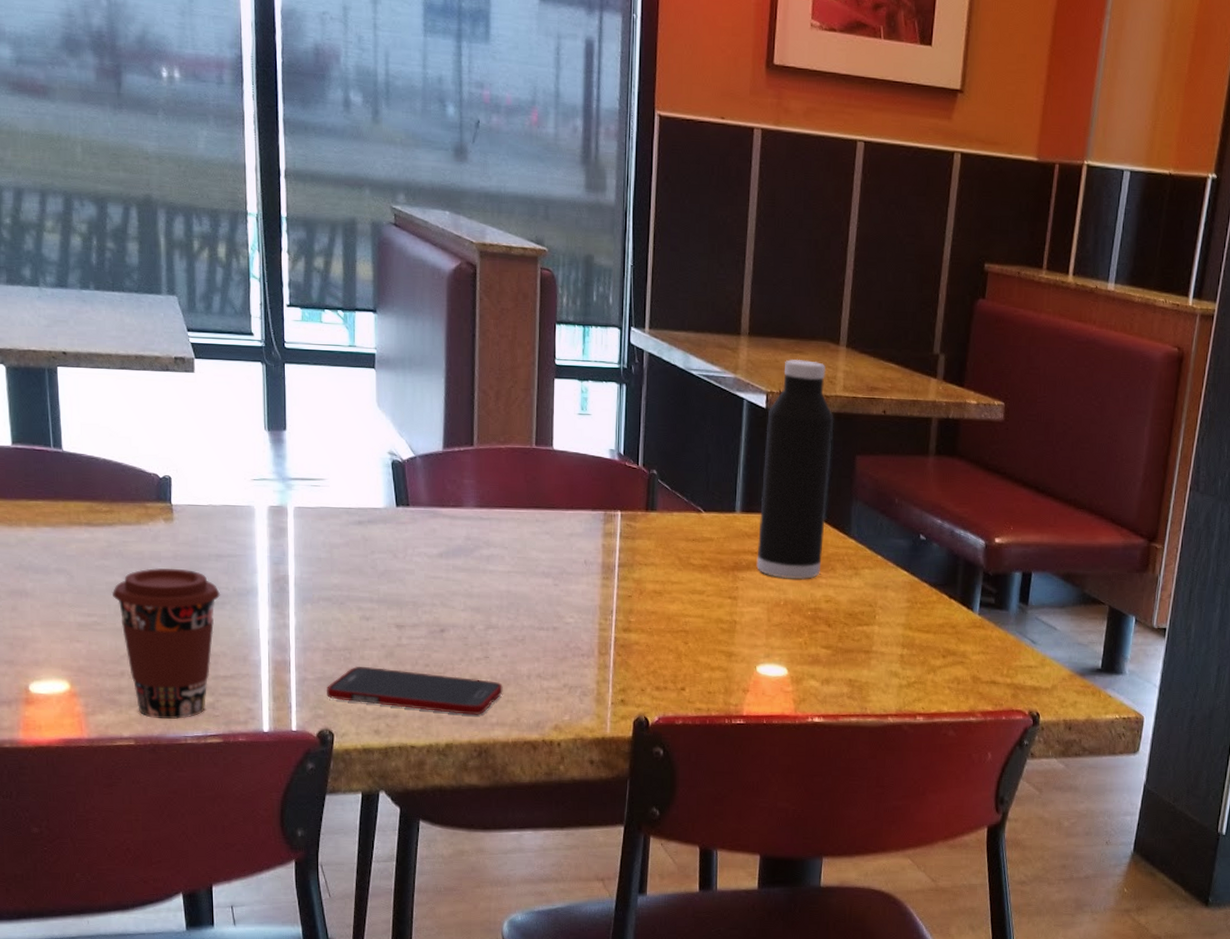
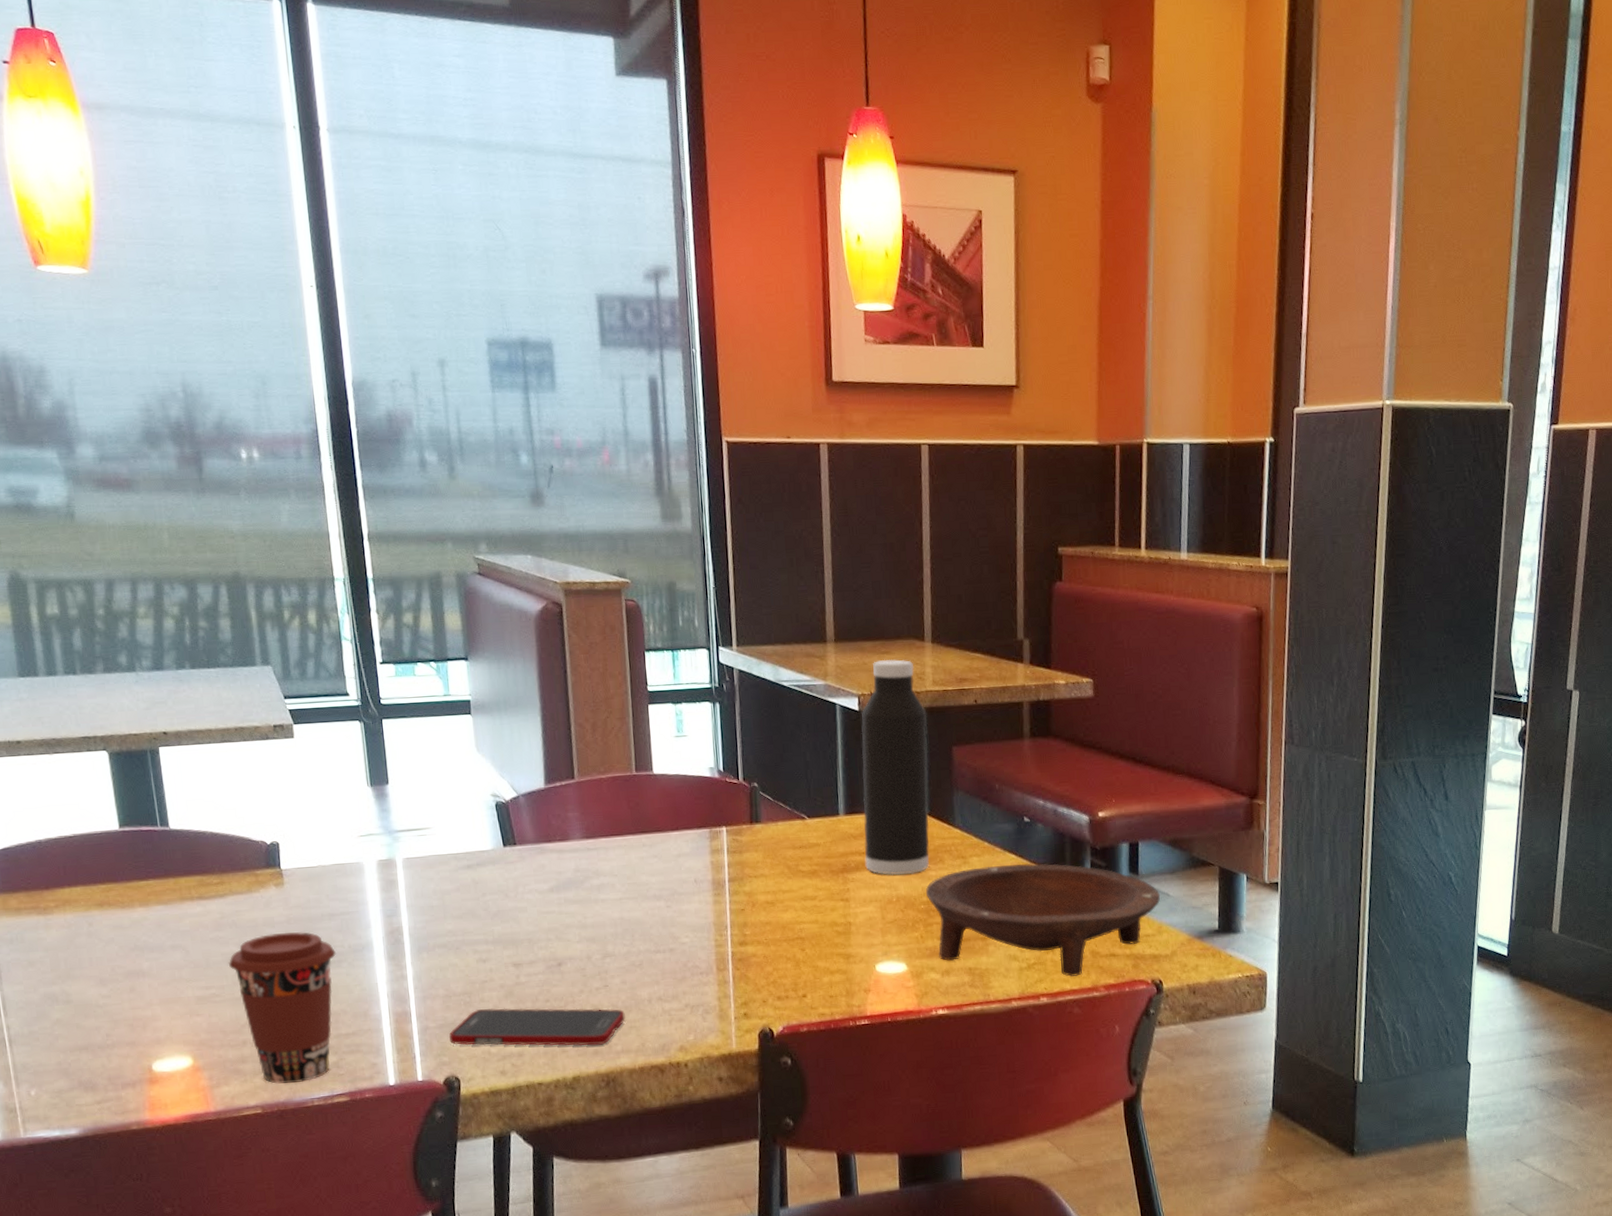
bowl: none [814,580,1048,699] -> present [925,863,1161,977]

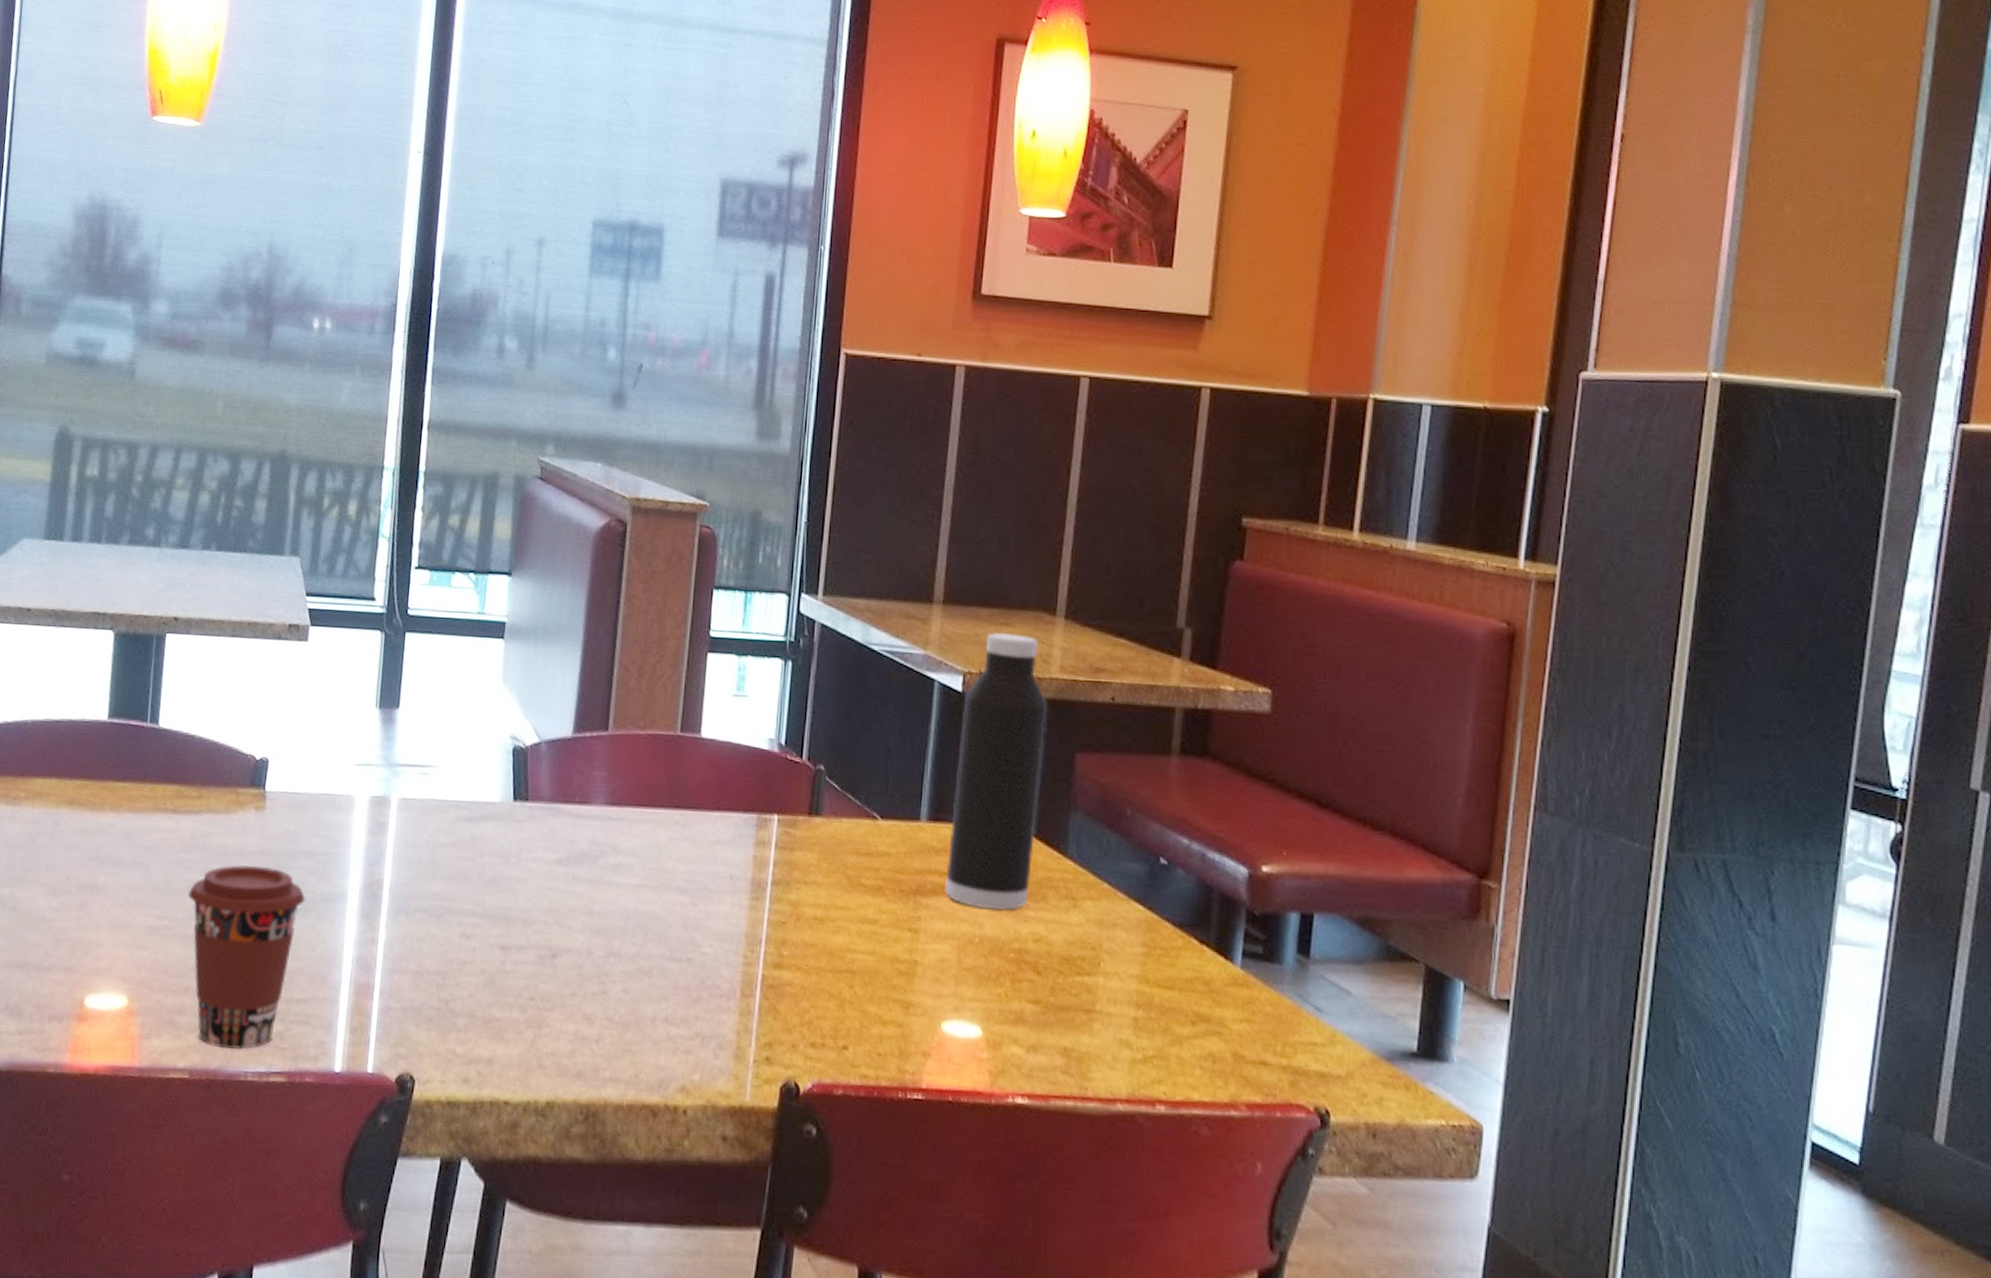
cell phone: present [449,1008,625,1046] -> none [412,996,621,1067]
bowl: present [925,863,1161,977] -> none [1018,914,1338,1084]

